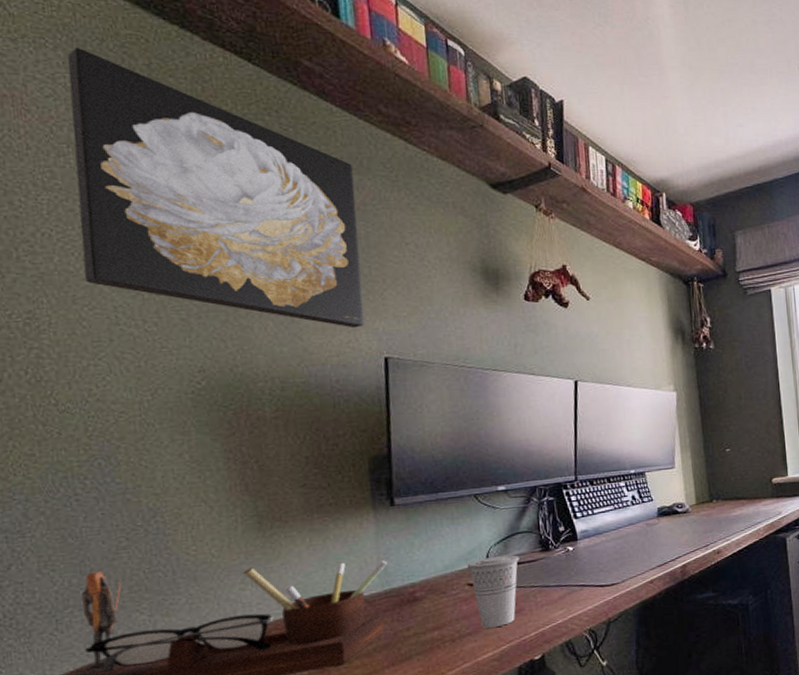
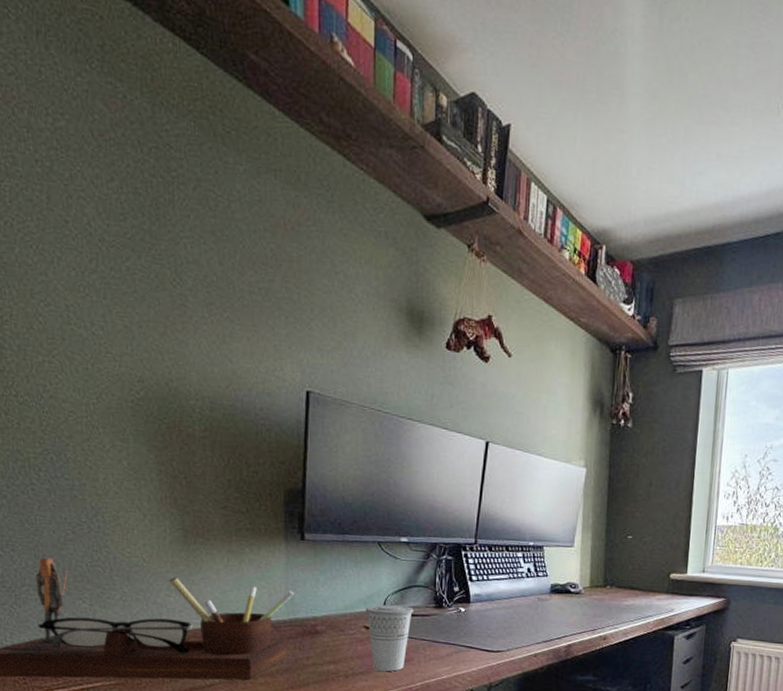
wall art: present [67,48,365,328] -> none [28,20,291,357]

